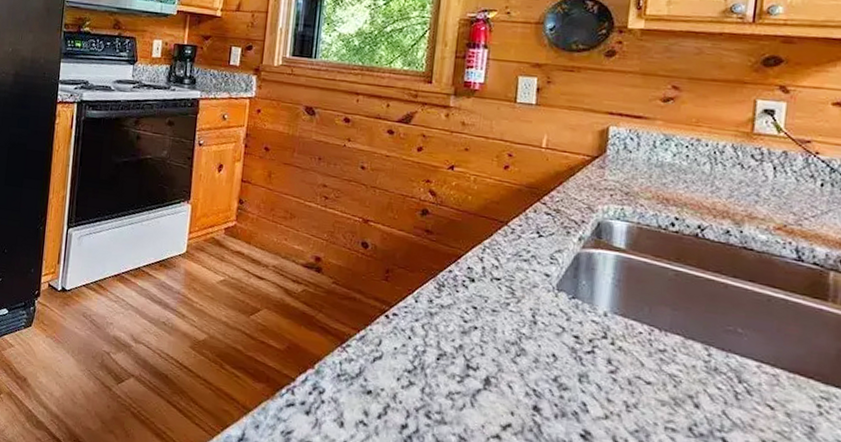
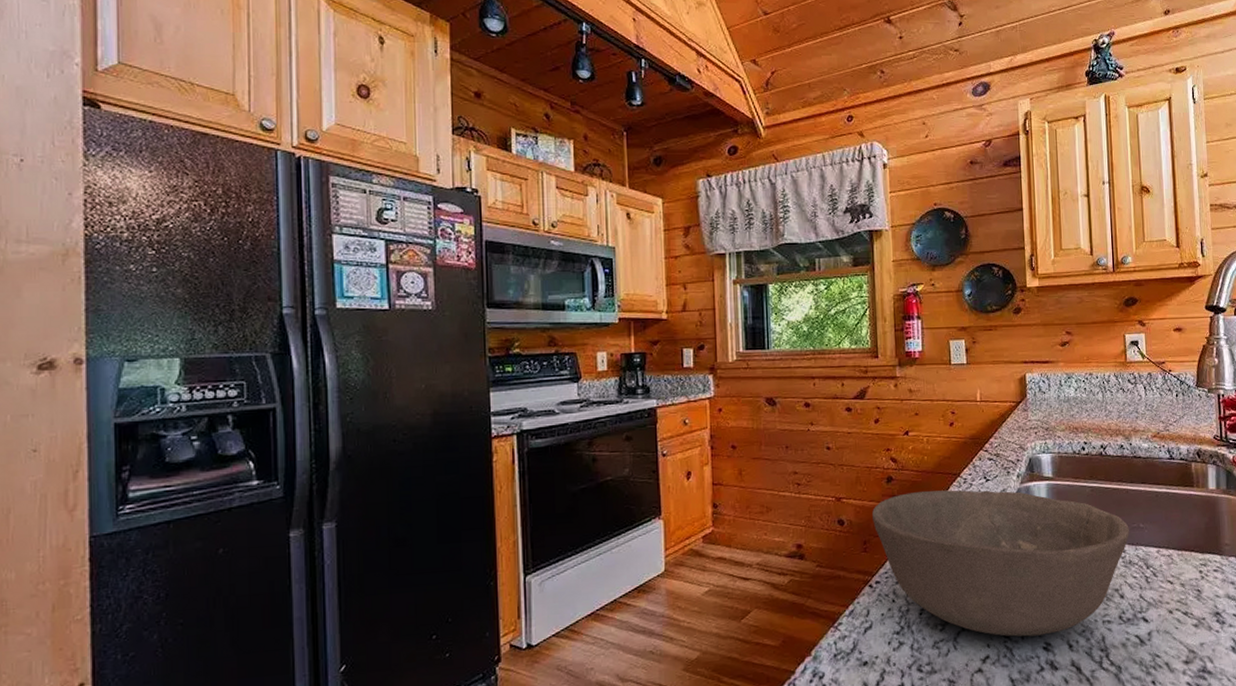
bowl: none [399,230,721,424] -> present [872,489,1129,637]

